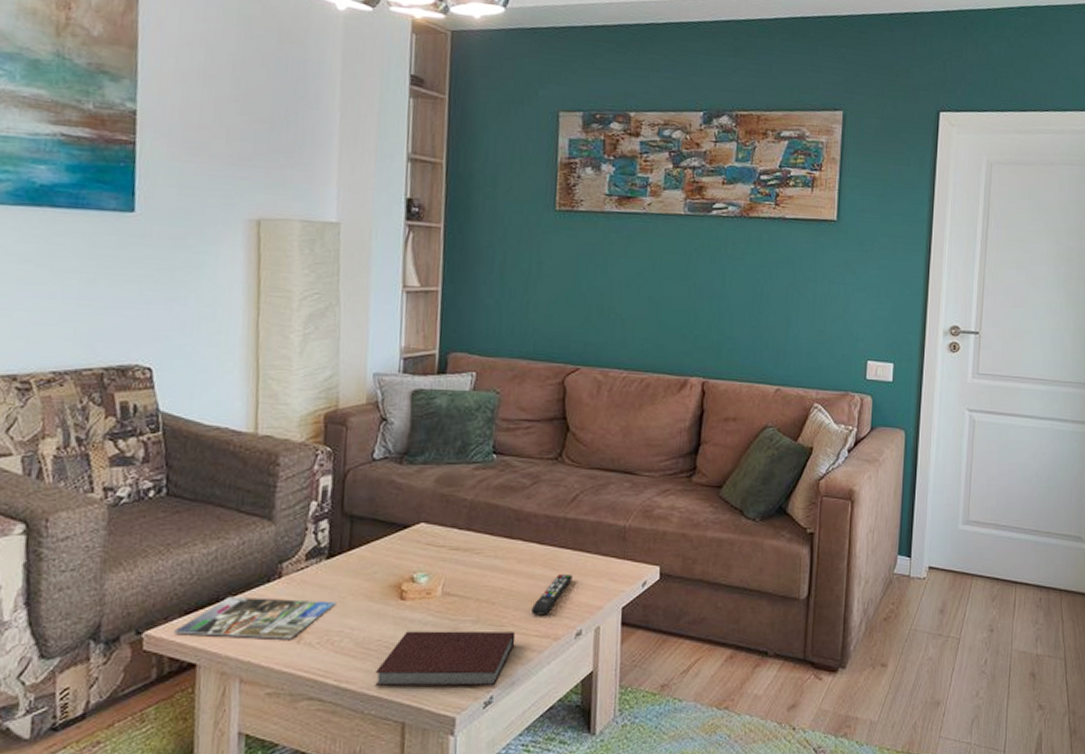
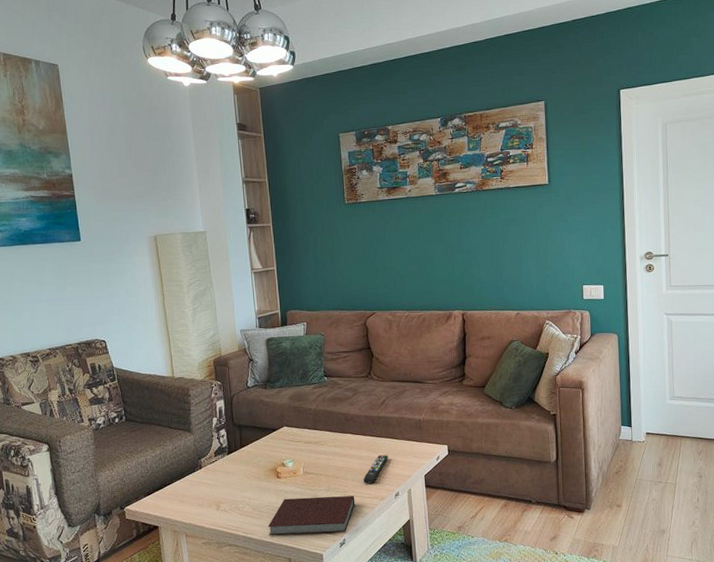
magazine: present [172,596,337,639] -> none [141,482,238,508]

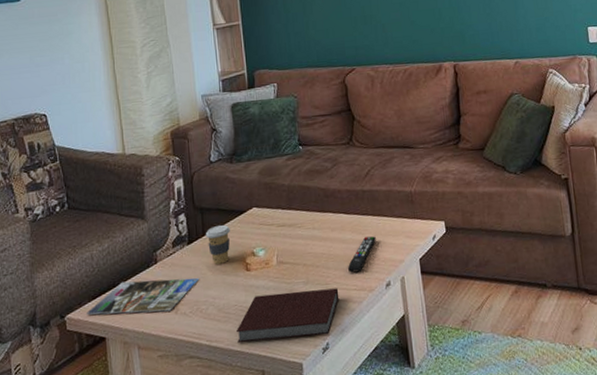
magazine: none [141,482,238,508] -> present [85,278,200,315]
coffee cup: none [242,439,264,472] -> present [205,224,230,265]

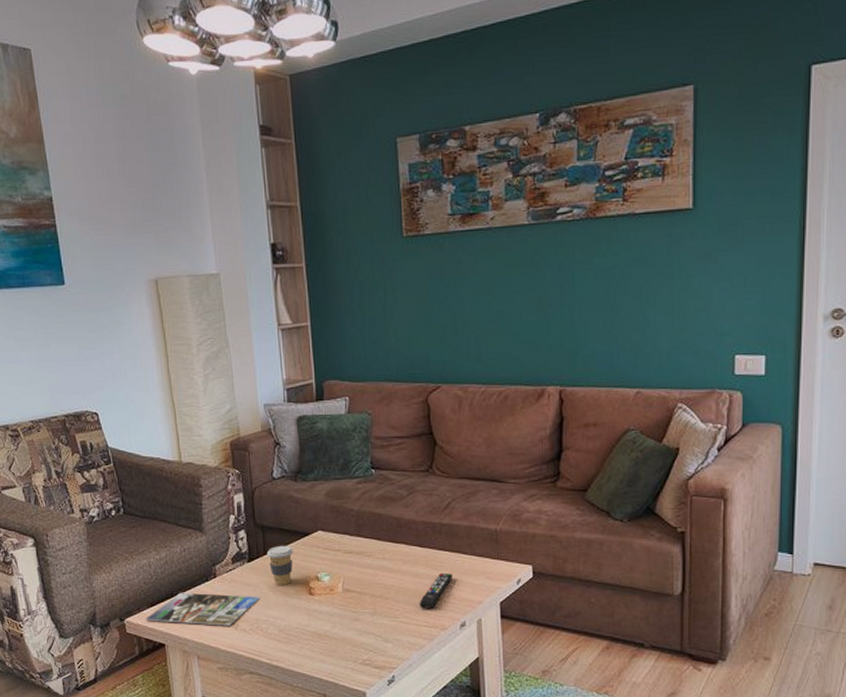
notebook: present [237,288,340,344] -> none [298,621,409,668]

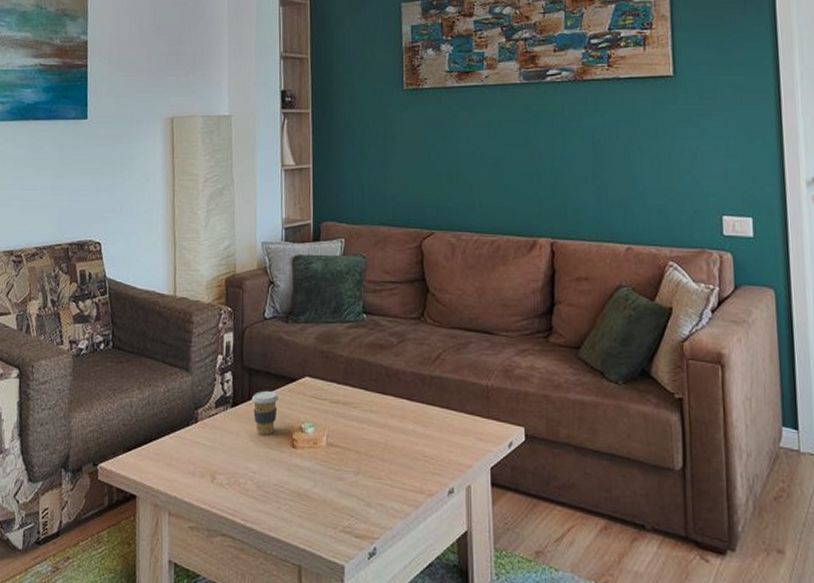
magazine: present [144,592,261,626] -> none [118,437,241,479]
remote control: present [418,573,453,609] -> none [405,431,441,471]

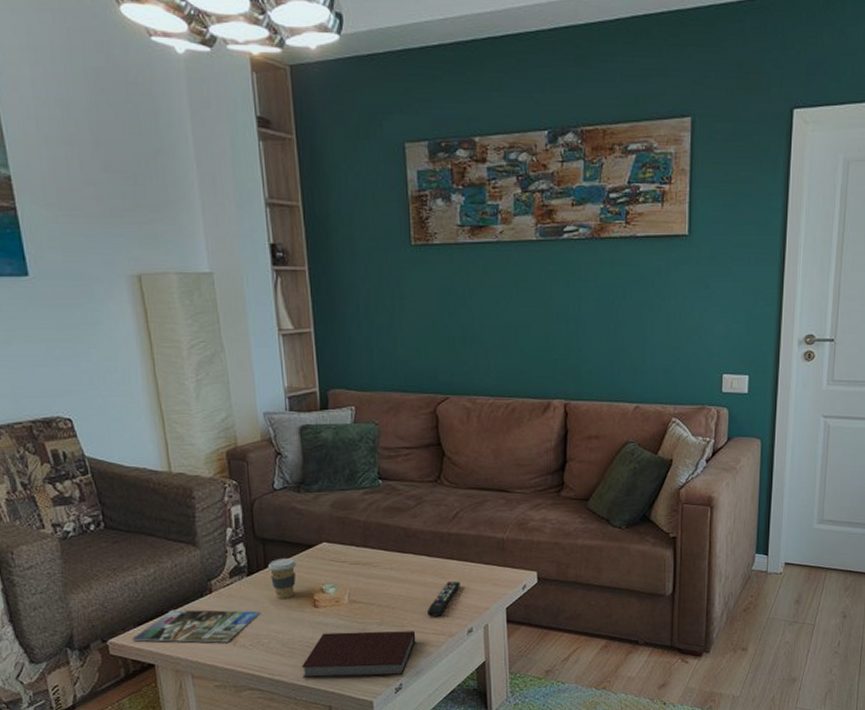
magazine: none [118,437,241,479] -> present [131,609,261,643]
notebook: none [275,478,393,538] -> present [302,631,416,679]
remote control: none [405,431,441,471] -> present [426,581,460,617]

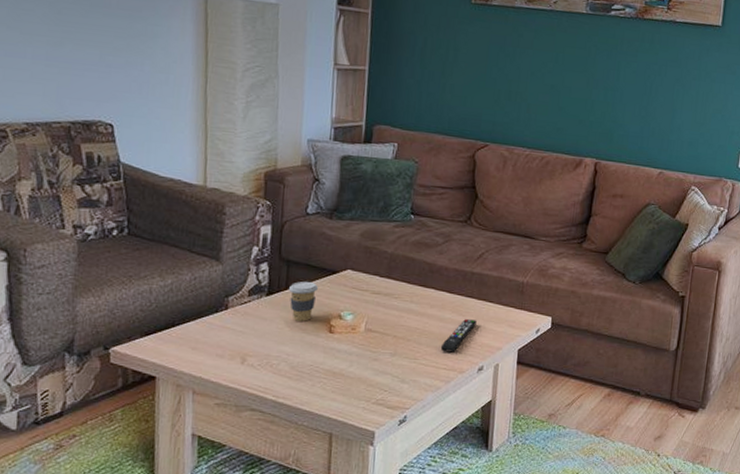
magazine: present [131,609,261,643] -> none [135,322,275,360]
notebook: present [302,631,416,679] -> none [307,359,427,408]

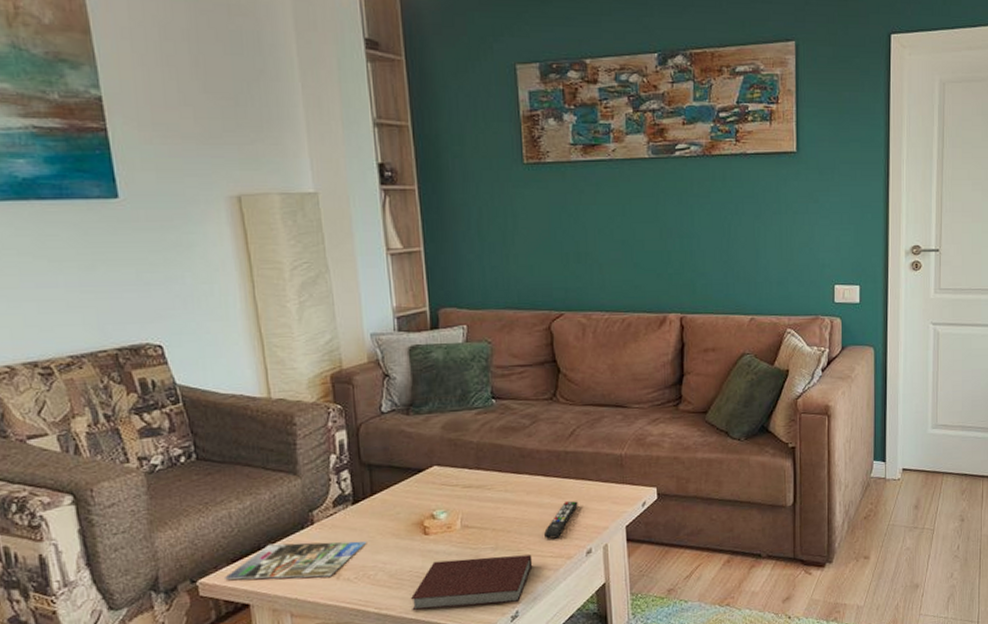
magazine: none [135,322,275,360] -> present [223,541,367,580]
coffee cup: present [288,281,318,321] -> none [374,483,405,527]
notebook: none [307,359,427,408] -> present [411,554,533,612]

